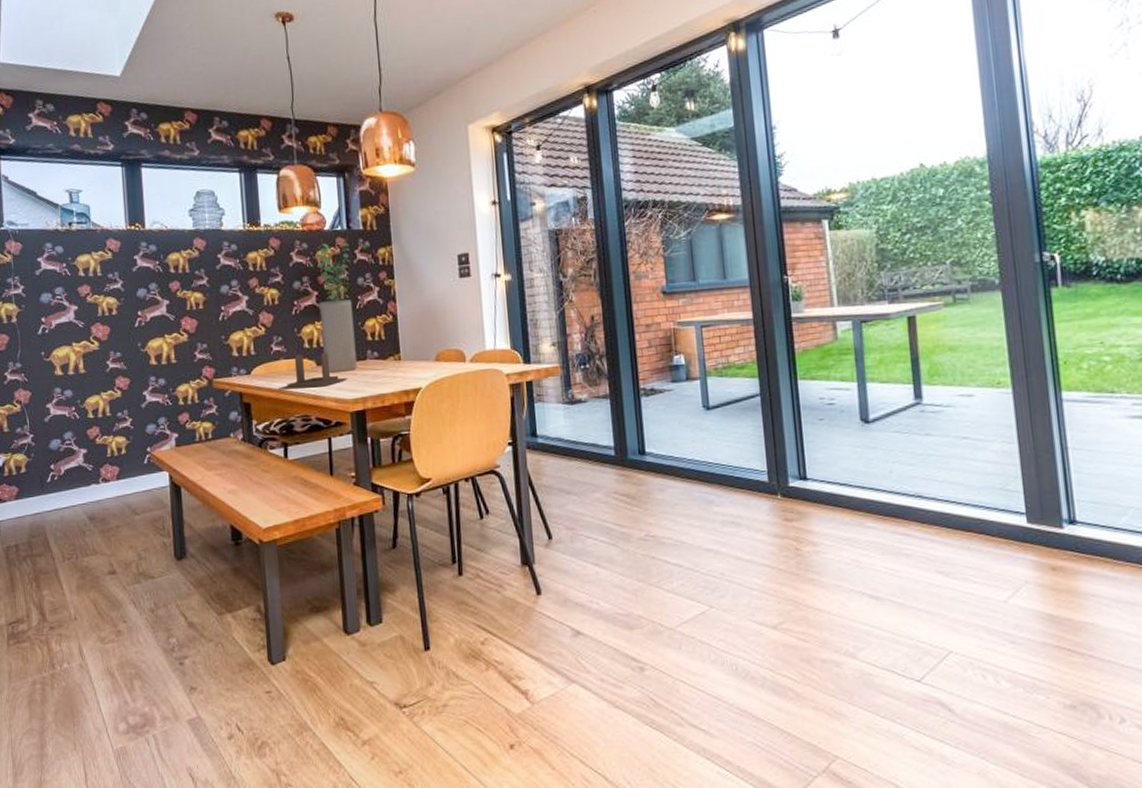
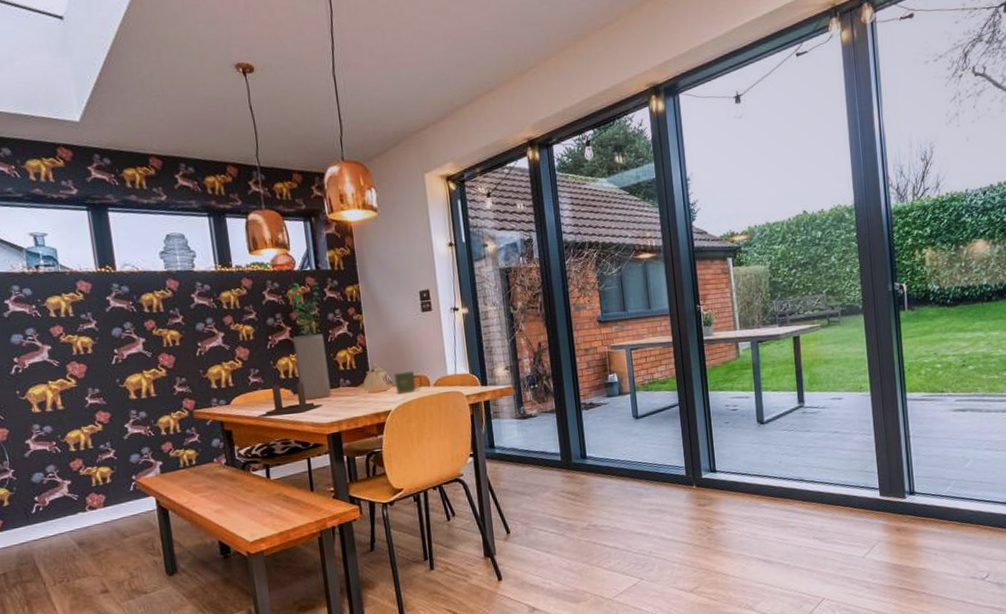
teapot: none [391,333,425,369] -> present [362,363,394,394]
mug: none [426,344,457,370] -> present [394,371,423,395]

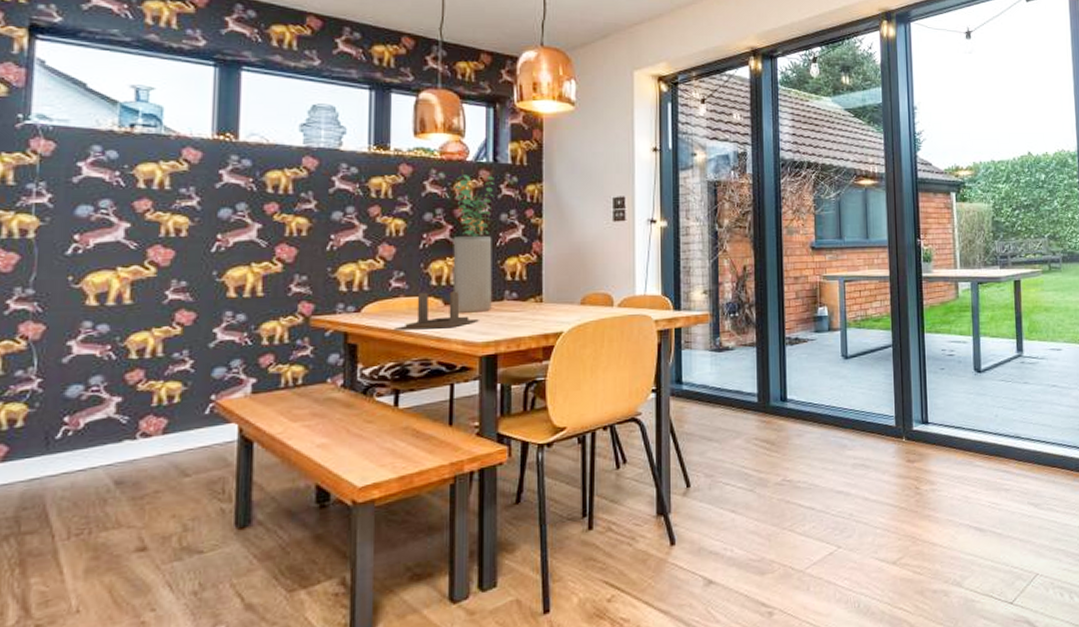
teapot: present [362,363,394,394] -> none [532,275,570,311]
mug: present [394,371,423,395] -> none [571,288,604,314]

